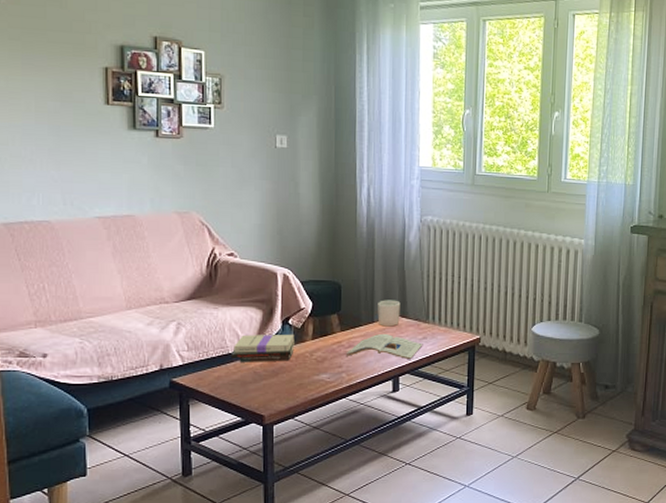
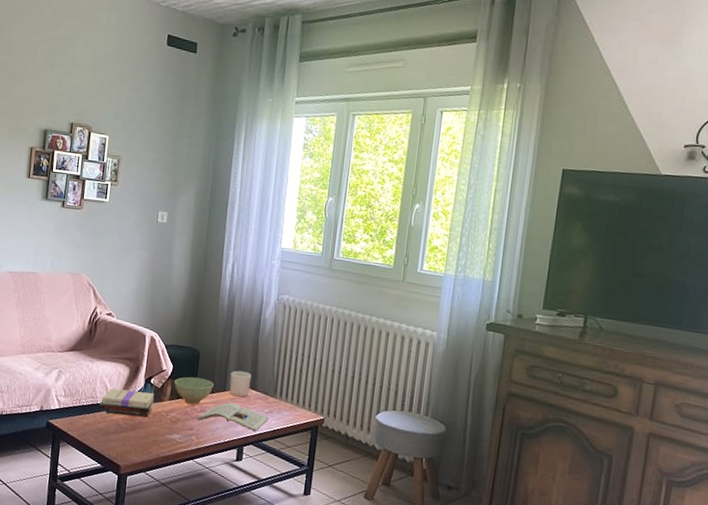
bowl: none [316,312,361,341] -> present [174,376,215,405]

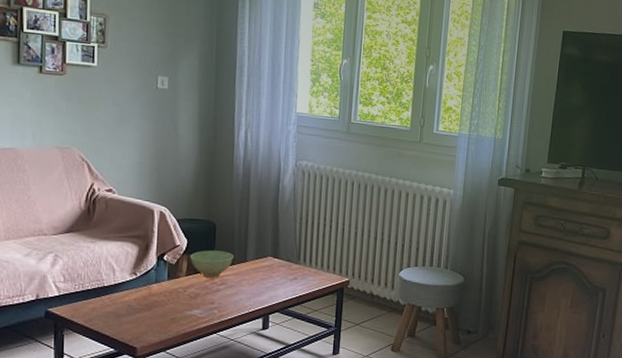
books: present [98,388,155,418] -> none [106,269,169,296]
magazine: present [197,402,269,432] -> none [218,272,294,299]
mug: present [229,370,252,397] -> none [250,240,273,267]

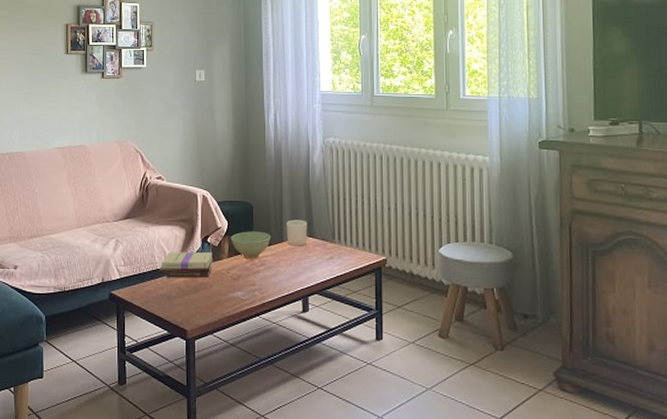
books: none [106,269,169,296] -> present [159,251,213,278]
mug: none [250,240,273,267] -> present [286,219,308,246]

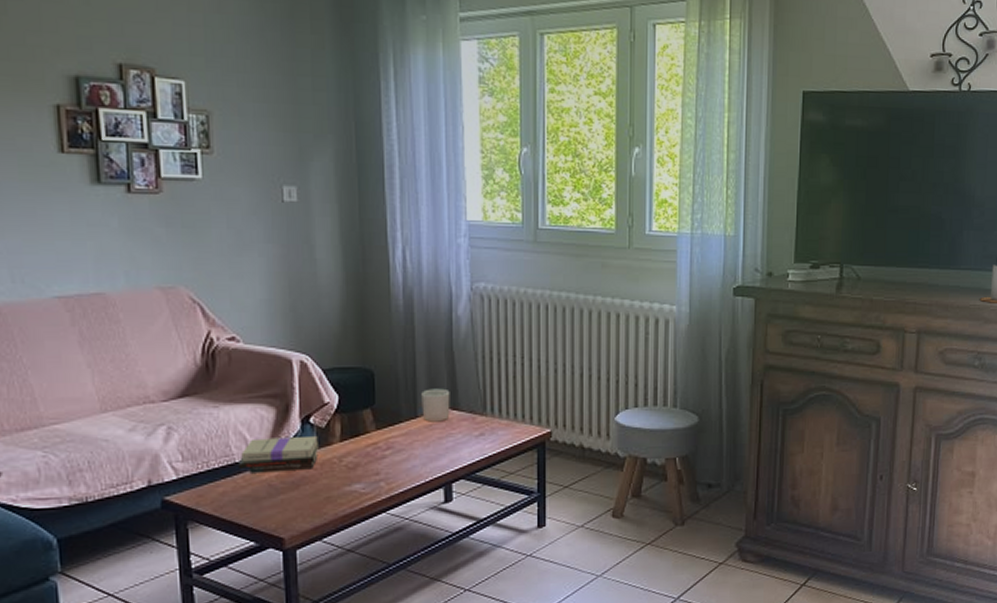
bowl: present [231,231,271,259] -> none [344,406,401,442]

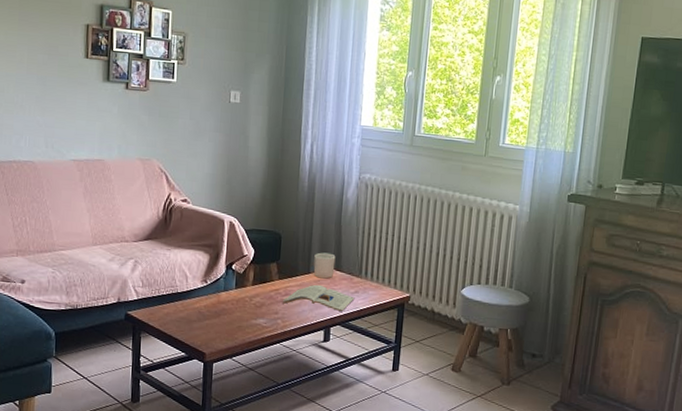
books: present [238,435,319,473] -> none [179,276,237,304]
magazine: none [383,430,481,462] -> present [282,284,355,312]

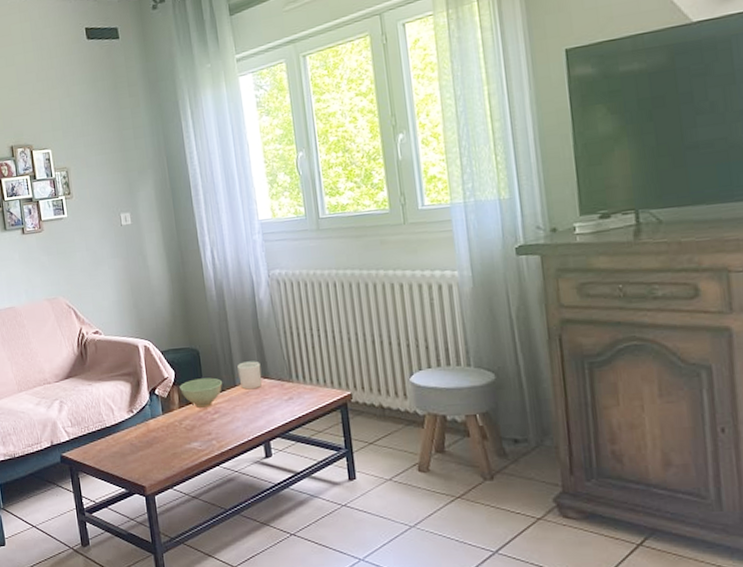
bowl: none [256,260,298,289] -> present [180,377,223,408]
magazine: present [282,284,355,312] -> none [213,396,290,423]

